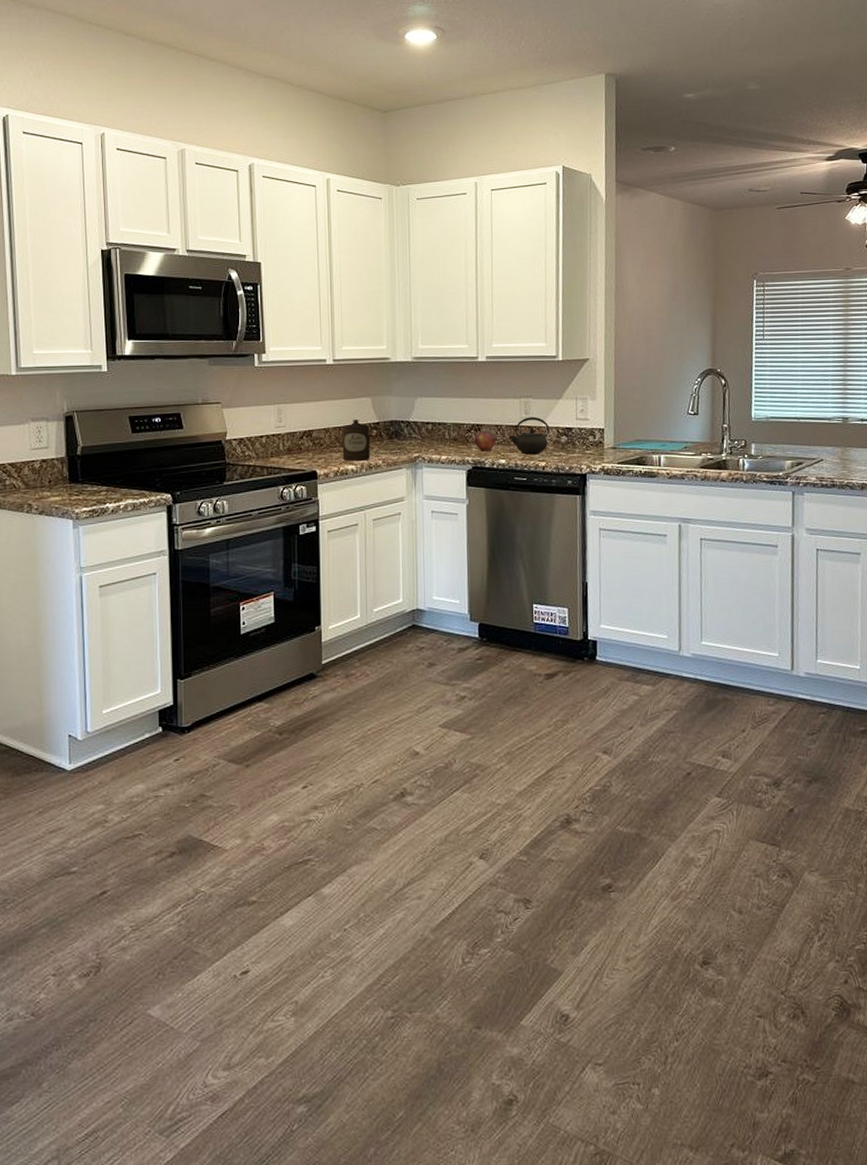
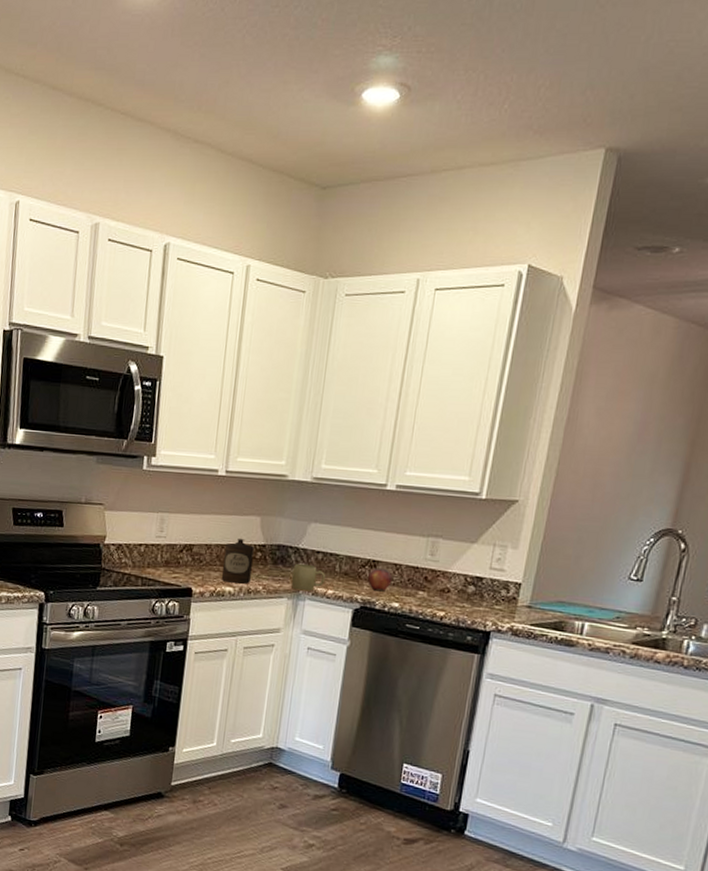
mug: none [407,435,438,461] -> present [290,563,326,593]
kettle: present [509,416,550,454] -> none [408,559,457,602]

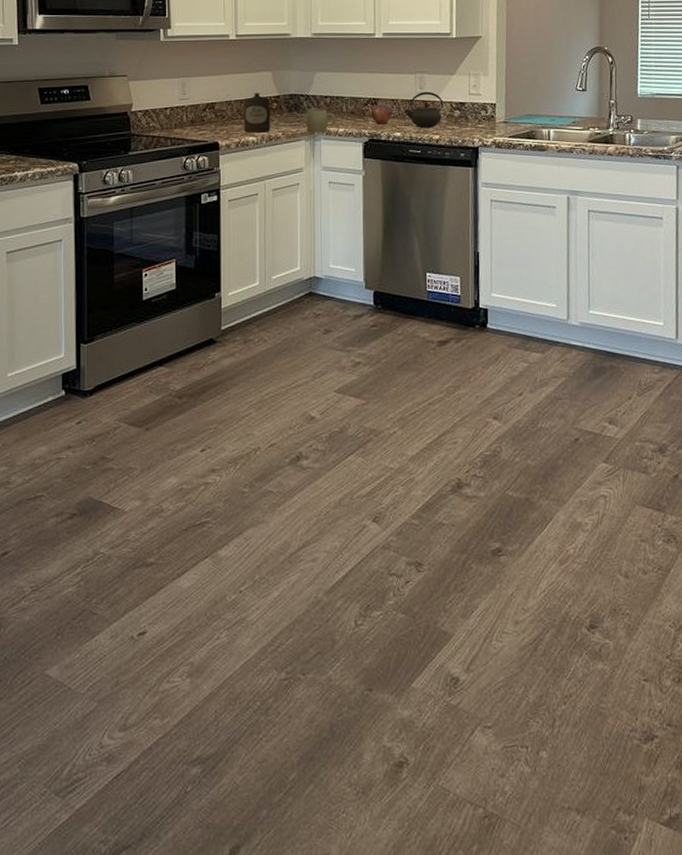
kettle: none [408,559,457,602] -> present [405,91,444,127]

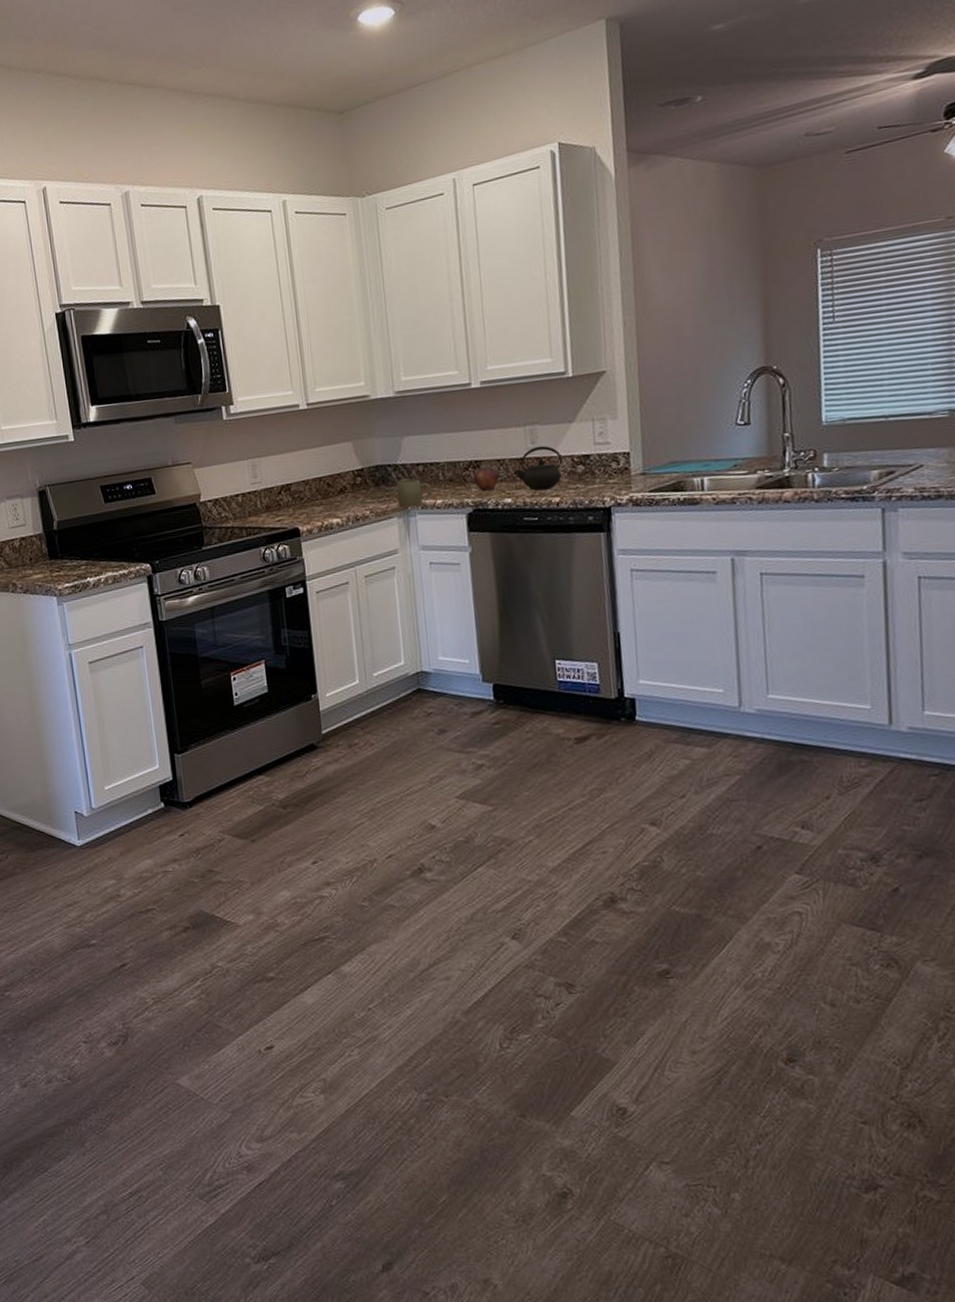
canister: present [243,93,270,133] -> none [322,468,356,514]

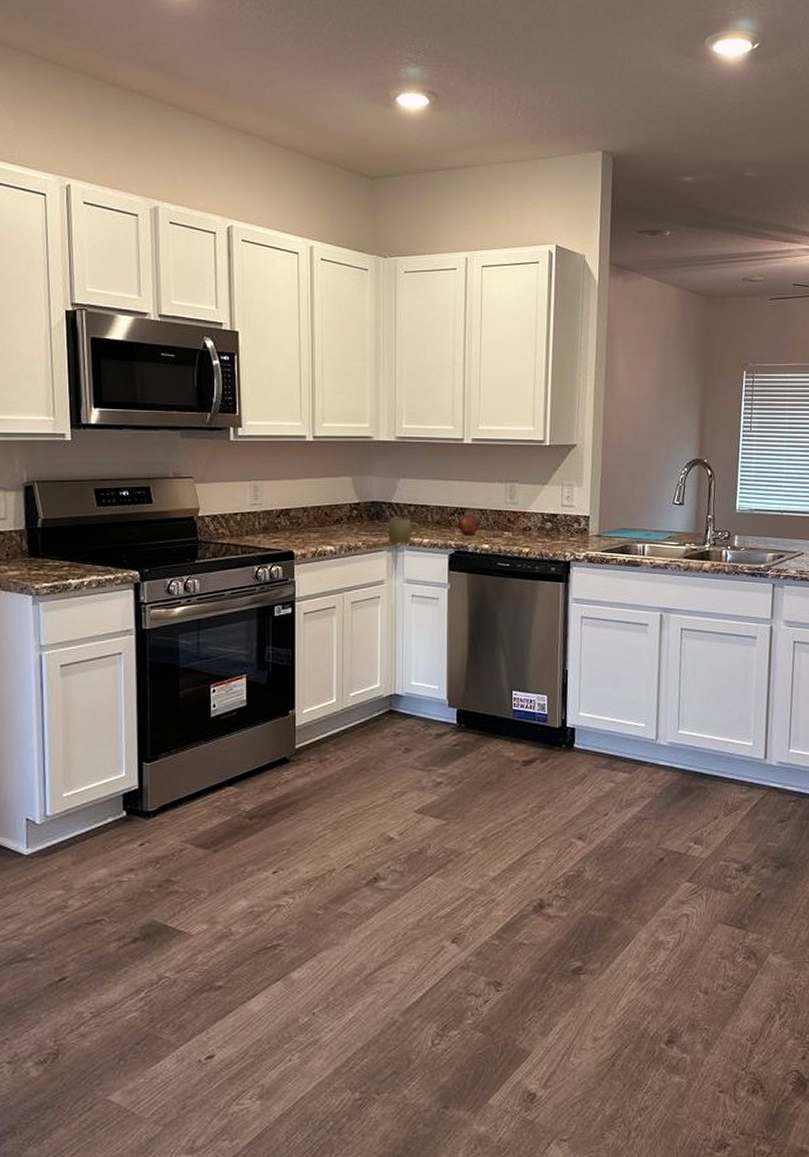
kettle: present [514,445,563,490] -> none [494,502,535,539]

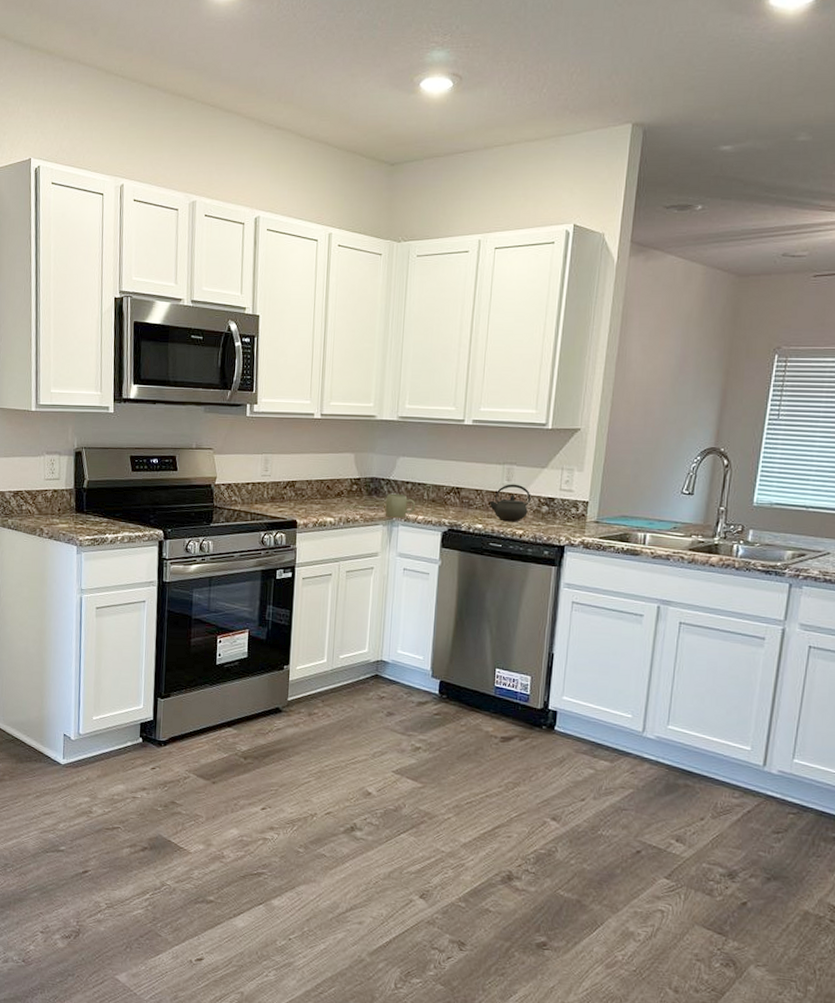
fruit: present [458,514,480,536] -> none [453,494,475,515]
kettle: none [494,502,535,539] -> present [489,484,531,521]

